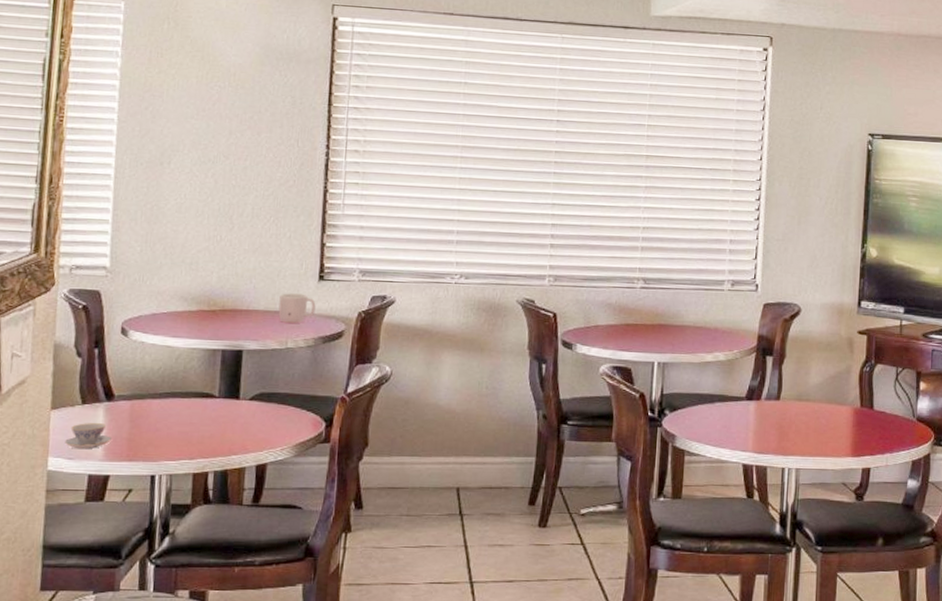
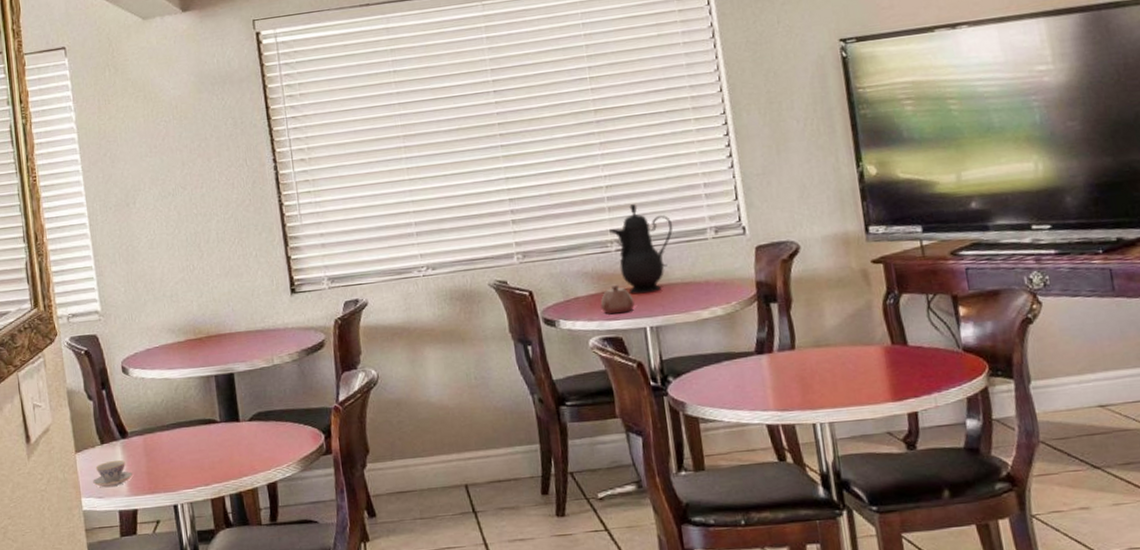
mug: present [278,293,316,323] -> none [257,309,294,341]
sugar bowl: none [617,318,648,346] -> present [600,284,635,315]
coffeepot: none [637,248,696,331] -> present [608,204,673,295]

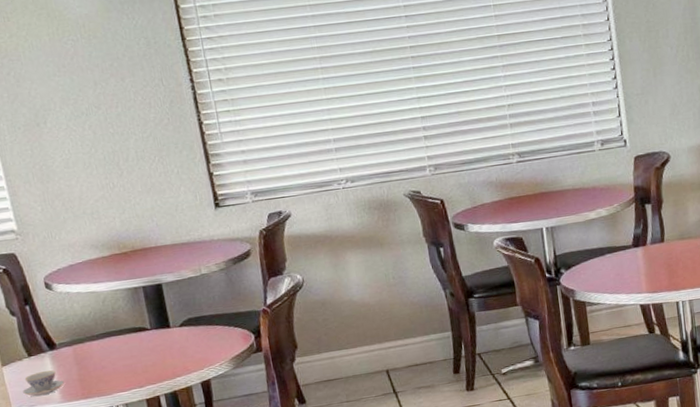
sugar bowl: present [600,284,635,315] -> none [503,191,533,218]
coffeepot: present [608,204,673,295] -> none [510,121,566,200]

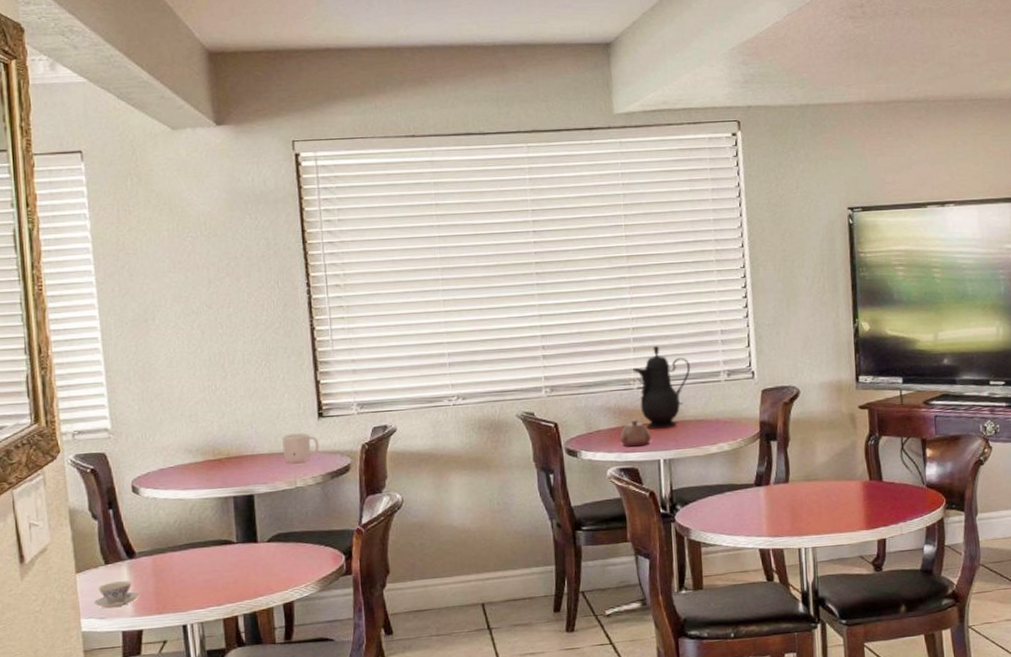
mug: none [182,222,220,253] -> present [282,432,320,463]
sugar bowl: none [503,191,533,218] -> present [620,419,651,447]
coffeepot: none [510,121,566,200] -> present [632,346,691,429]

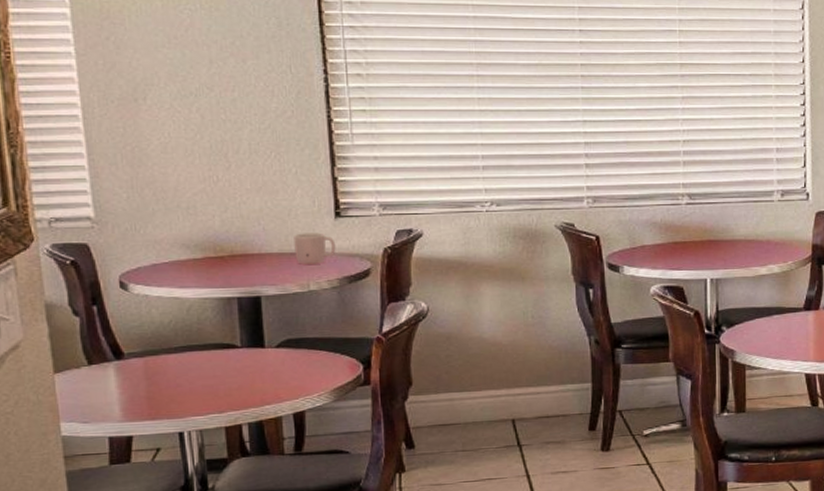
teacup: present [94,581,139,608] -> none [76,383,128,412]
sugar bowl: present [620,419,651,447] -> none [665,236,698,264]
coffeepot: present [632,346,691,429] -> none [681,161,743,247]

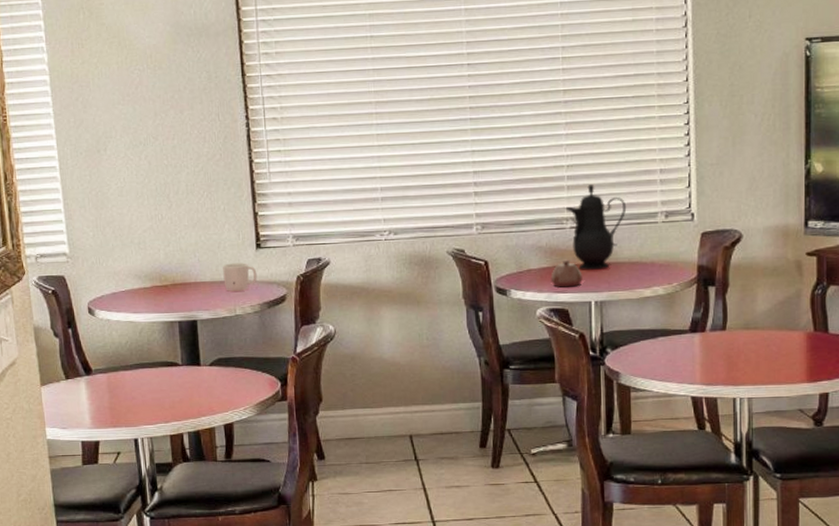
sugar bowl: none [665,236,698,264] -> present [551,259,583,288]
coffeepot: none [681,161,743,247] -> present [565,185,627,270]

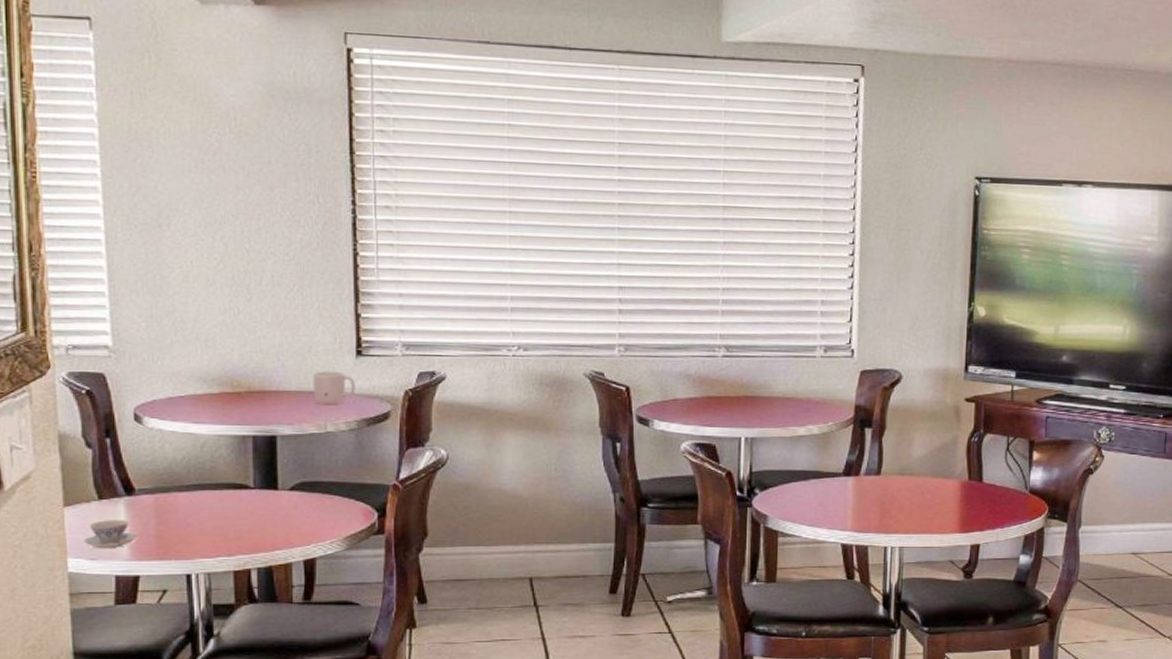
teacup: none [57,395,96,420] -> present [84,520,137,549]
sugar bowl: present [551,259,583,288] -> none [698,390,733,421]
coffeepot: present [565,185,627,270] -> none [718,311,784,404]

